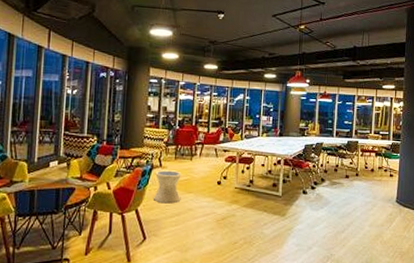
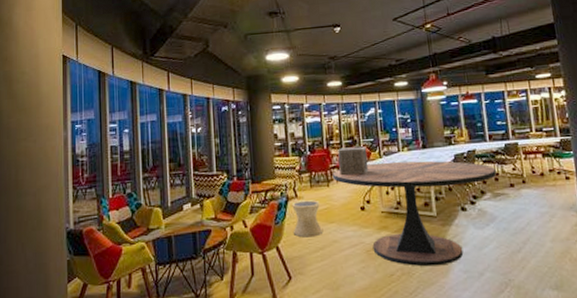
dining table: none [196,144,337,238] -> present [332,161,497,267]
decorative cube: none [203,127,231,153] -> present [338,146,369,176]

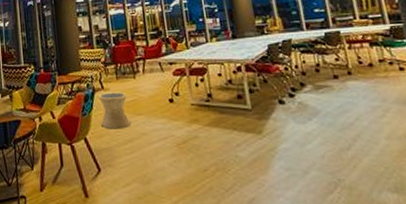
dining table: present [332,161,497,267] -> none [138,51,317,163]
decorative cube: present [338,146,369,176] -> none [143,37,176,67]

